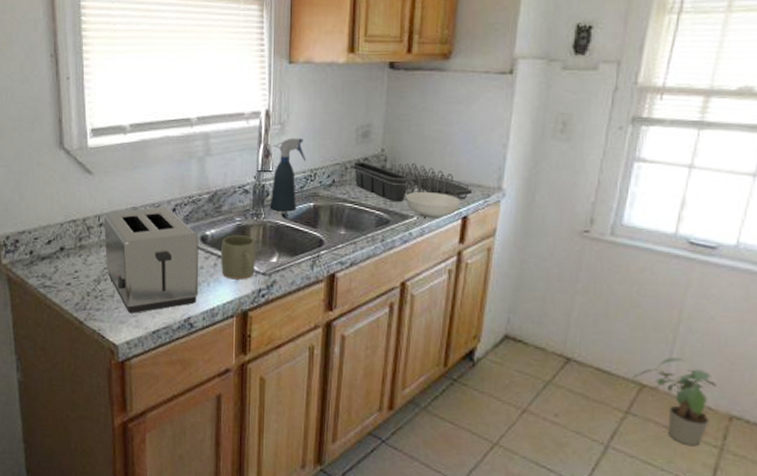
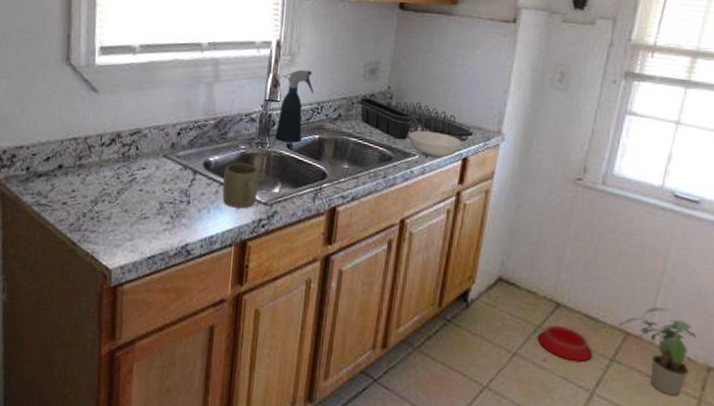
toaster: present [103,206,199,313] -> none [104,129,202,237]
pet bowl: none [547,379,606,416] -> present [537,324,592,363]

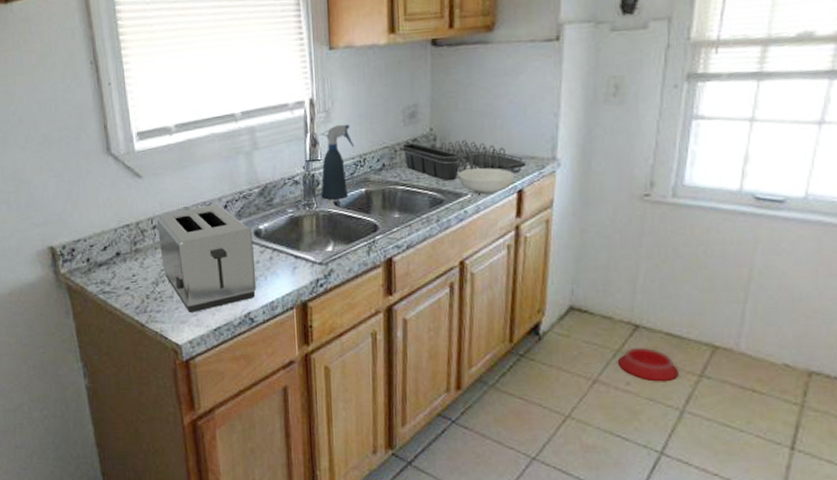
toaster: none [104,129,202,237] -> present [156,203,257,312]
mug: present [222,163,259,209] -> none [275,227,312,272]
potted plant: present [617,307,697,396] -> none [704,317,794,405]

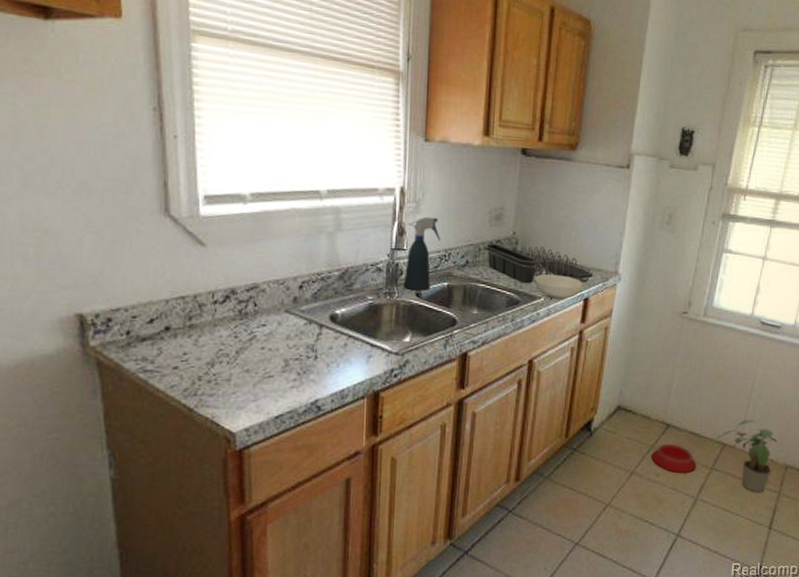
toaster: present [156,203,257,312] -> none [218,283,328,398]
potted plant: none [704,317,794,405] -> present [716,420,778,493]

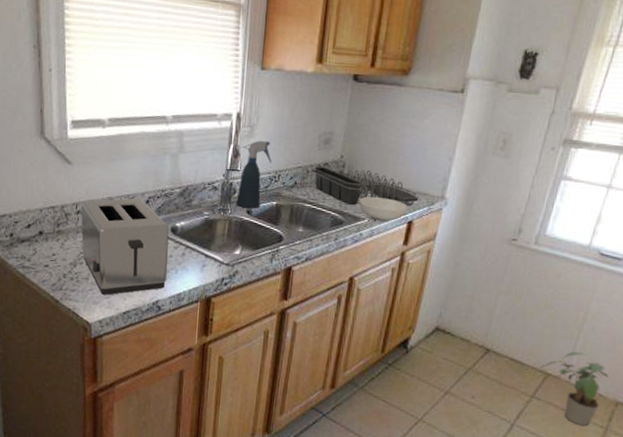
toaster: none [218,283,328,398] -> present [80,198,169,295]
pet bowl: present [651,443,696,474] -> none [467,367,515,399]

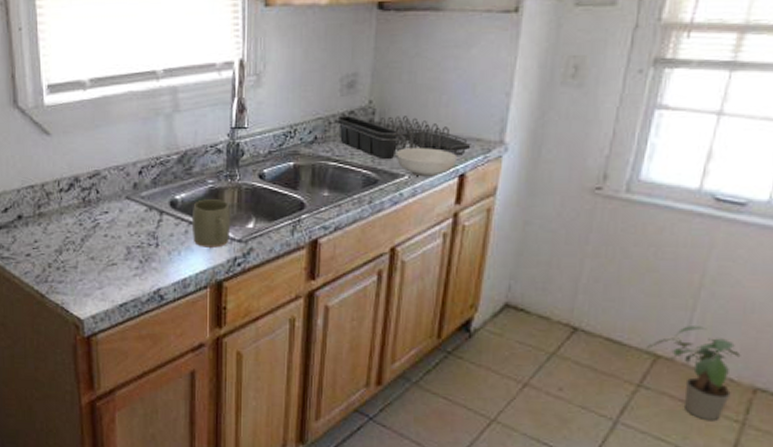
toaster: present [80,198,169,295] -> none [63,169,169,285]
mug: none [188,228,222,269] -> present [191,199,231,248]
spray bottle: present [236,140,272,209] -> none [245,90,286,173]

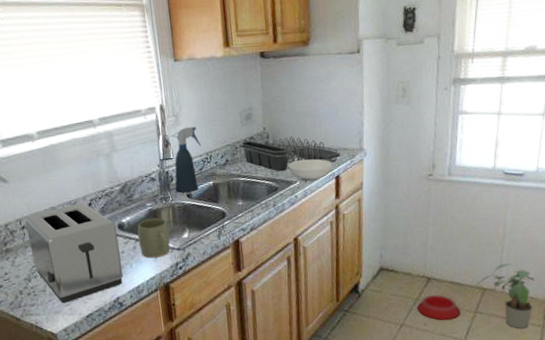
toaster: none [63,169,169,285] -> present [24,202,124,303]
spray bottle: none [245,90,286,173] -> present [170,126,202,193]
pet bowl: none [551,351,616,390] -> present [417,294,460,321]

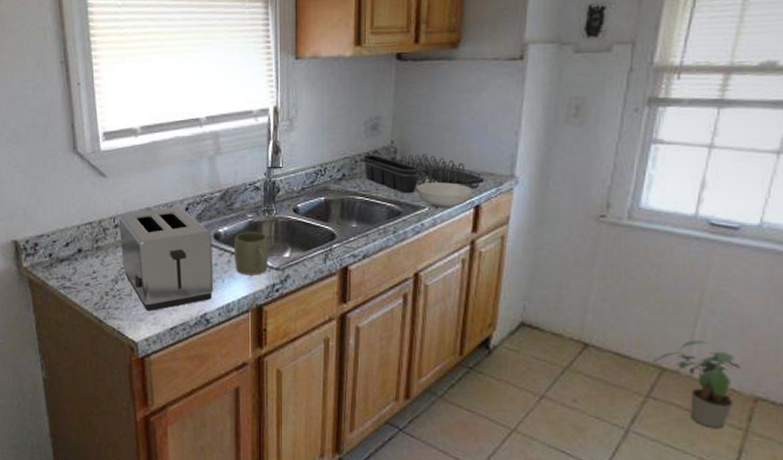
spray bottle: present [170,126,202,193] -> none [281,133,316,207]
pet bowl: present [417,294,460,321] -> none [565,365,625,401]

